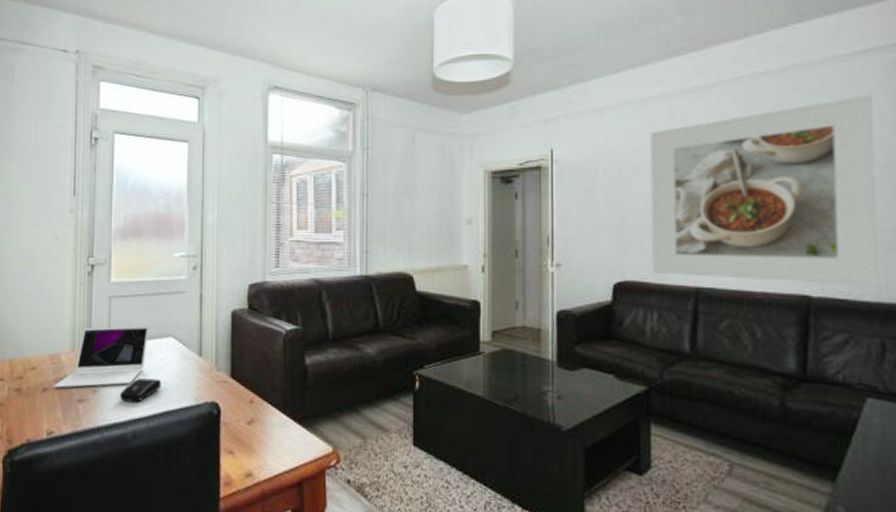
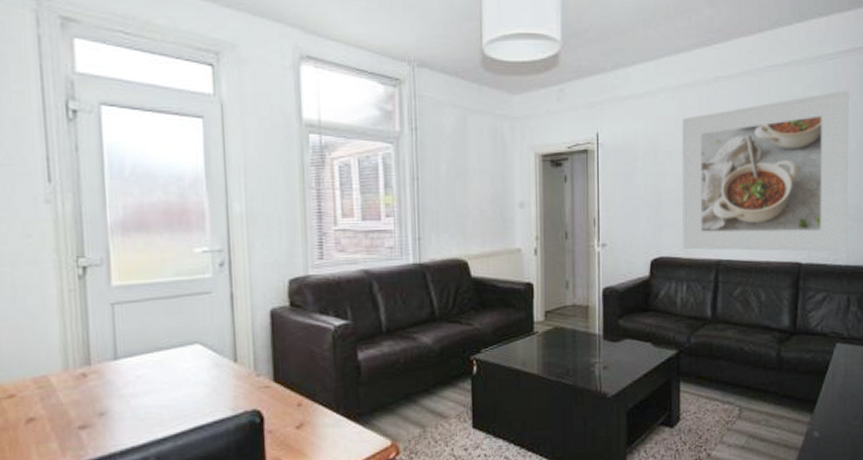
laptop: present [54,325,149,388] -> none [43,333,168,416]
computer mouse: present [120,378,162,402] -> none [136,392,189,422]

